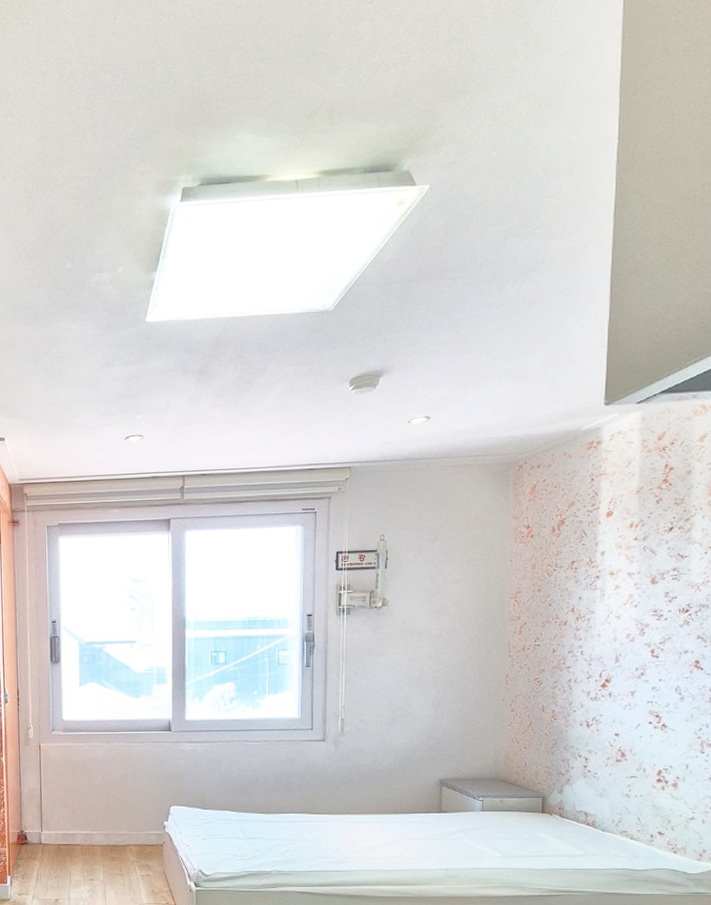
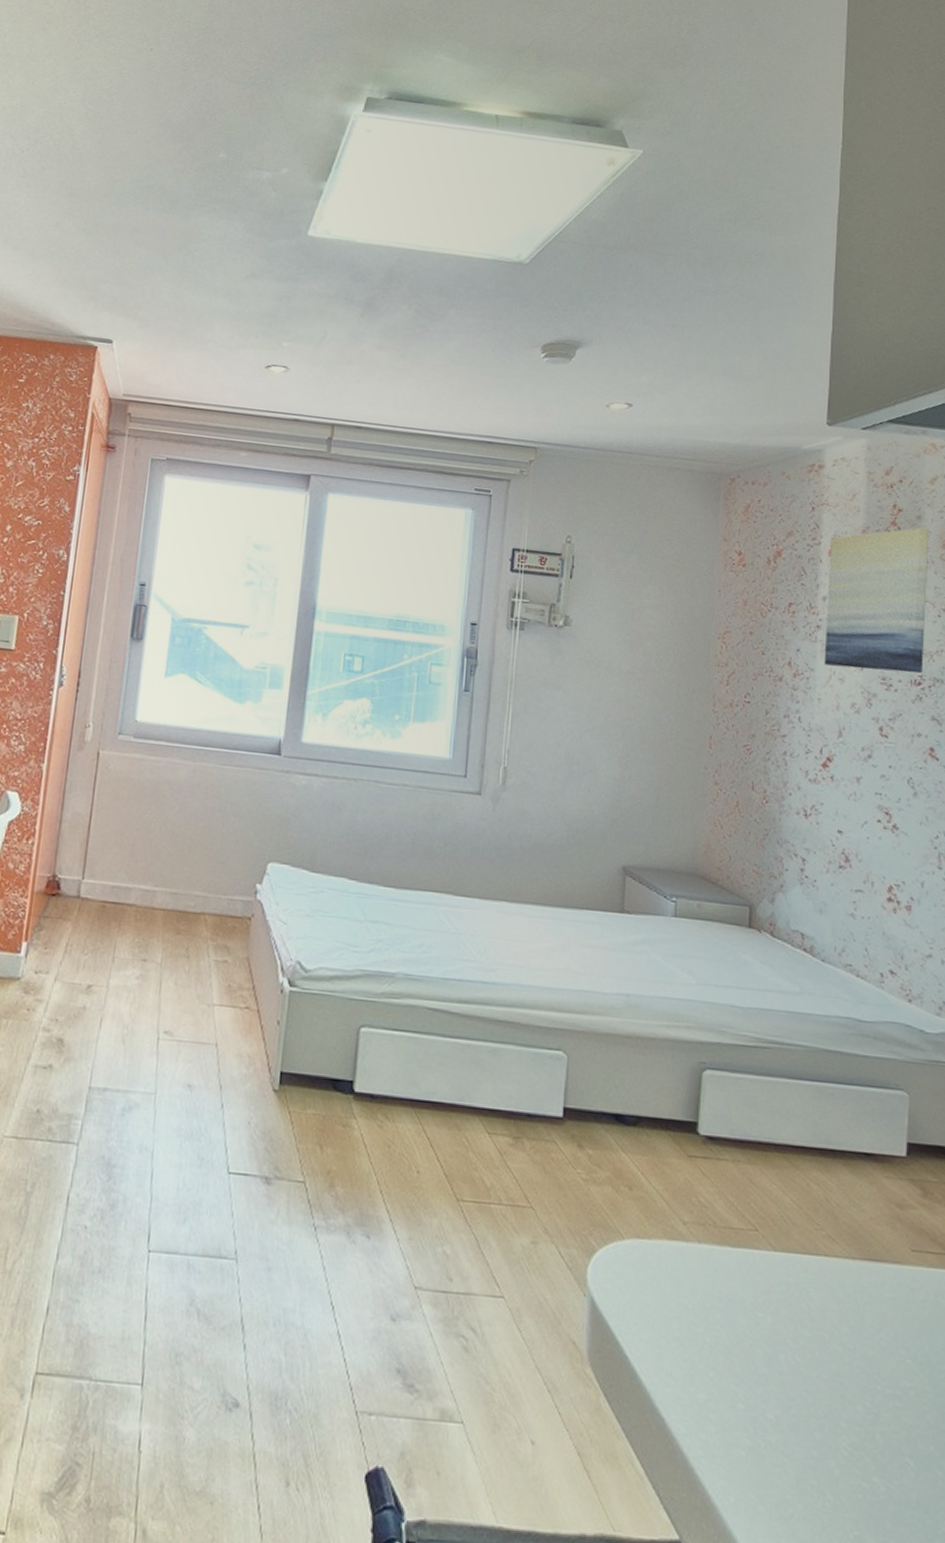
wall art: none [603,480,698,607] -> present [824,527,929,674]

